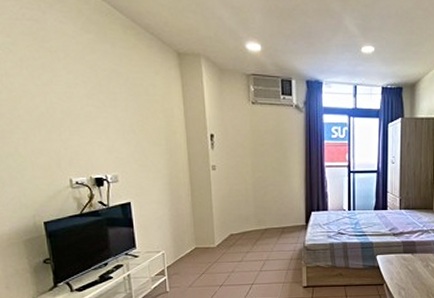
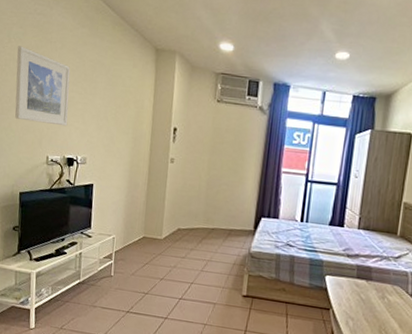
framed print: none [8,58,89,145] -> present [15,46,71,127]

